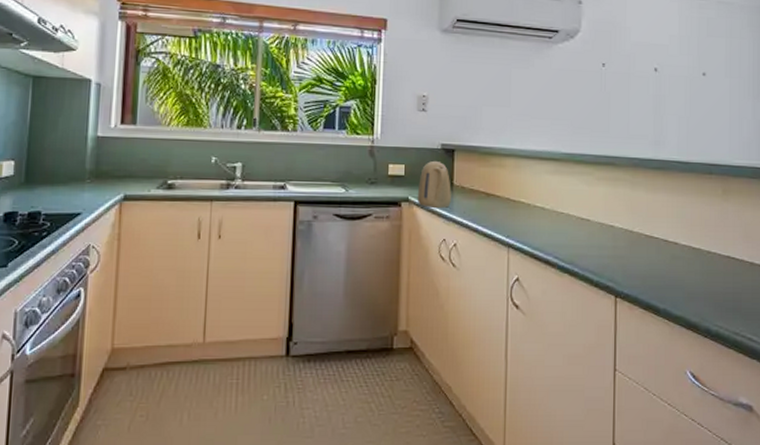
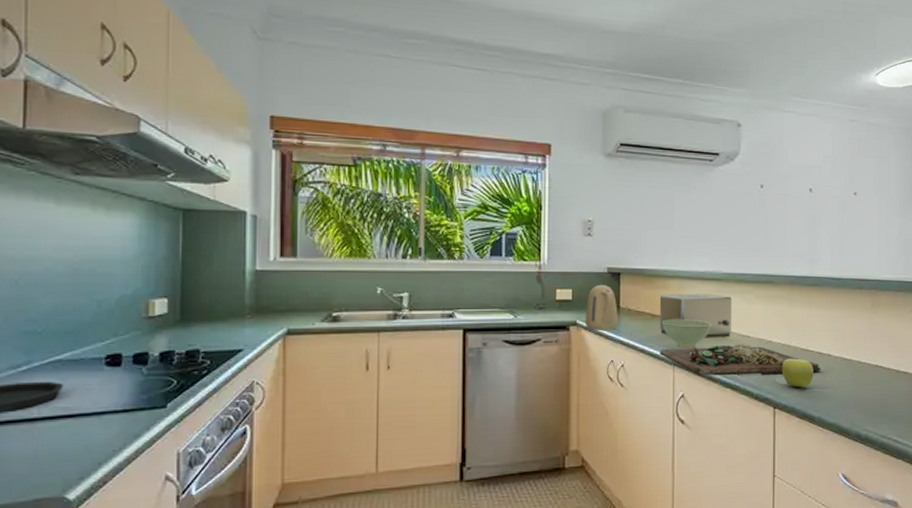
toaster: none [494,172,572,221] -> present [659,293,733,338]
cutting board: none [494,227,667,261] -> present [660,344,821,376]
bowl: none [496,199,548,230] -> present [661,319,711,349]
fruit: none [623,243,659,276] -> present [781,357,814,388]

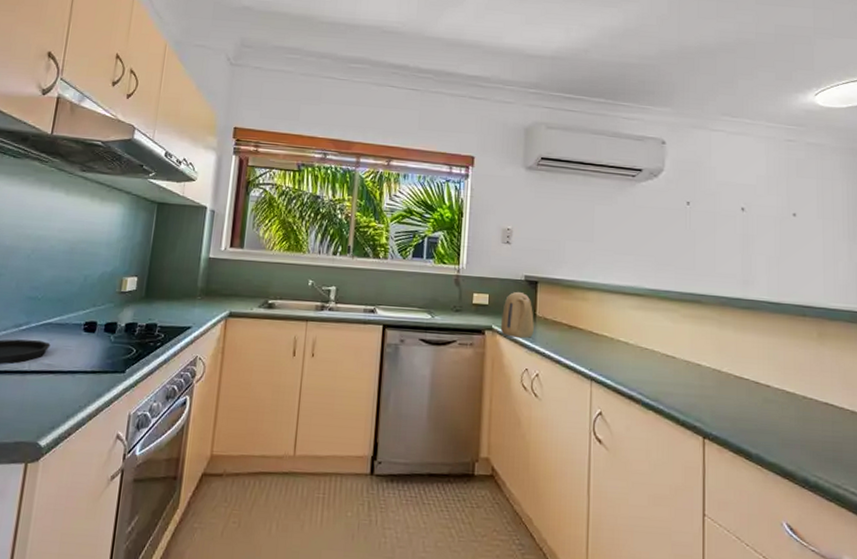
toaster: present [659,293,733,338] -> none [576,305,656,357]
cutting board: present [660,344,821,376] -> none [577,362,759,404]
bowl: present [661,319,711,349] -> none [579,332,632,364]
fruit: present [781,357,814,388] -> none [711,384,750,419]

